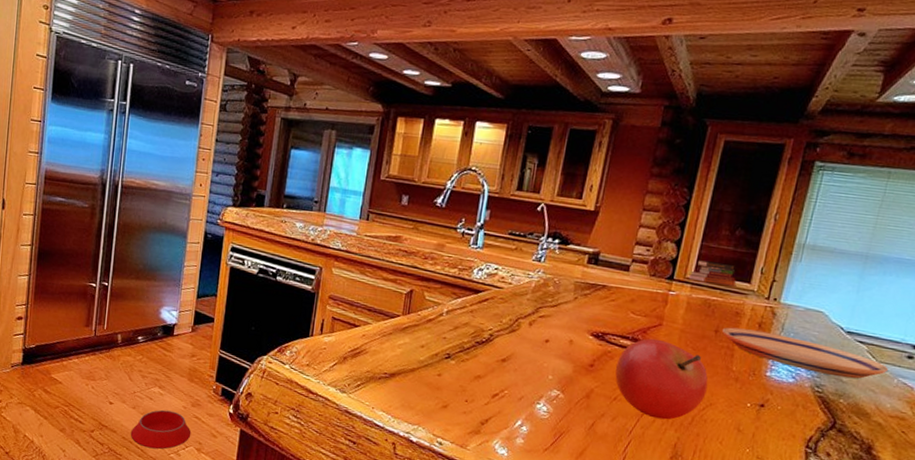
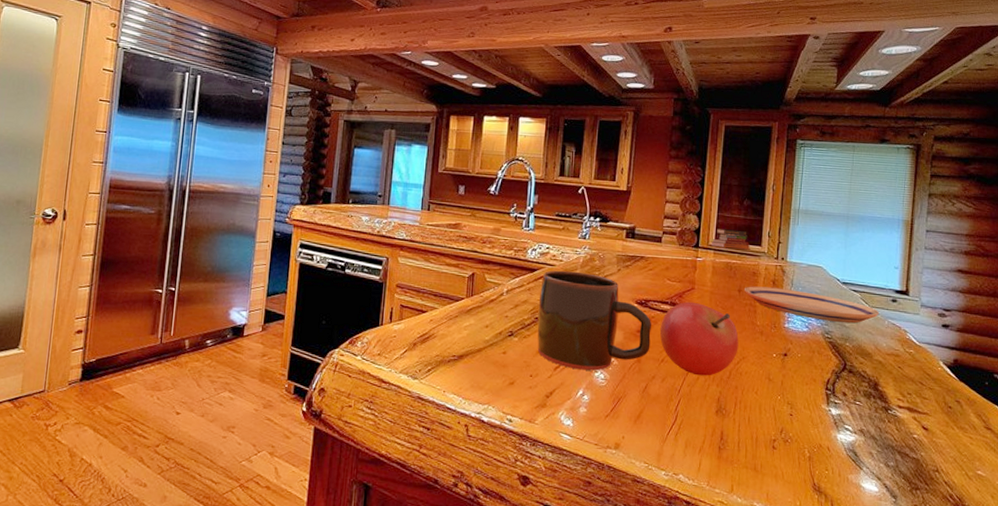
pet bowl: present [131,409,191,449] -> none [200,415,263,458]
mug: none [475,293,607,403] -> present [537,270,651,371]

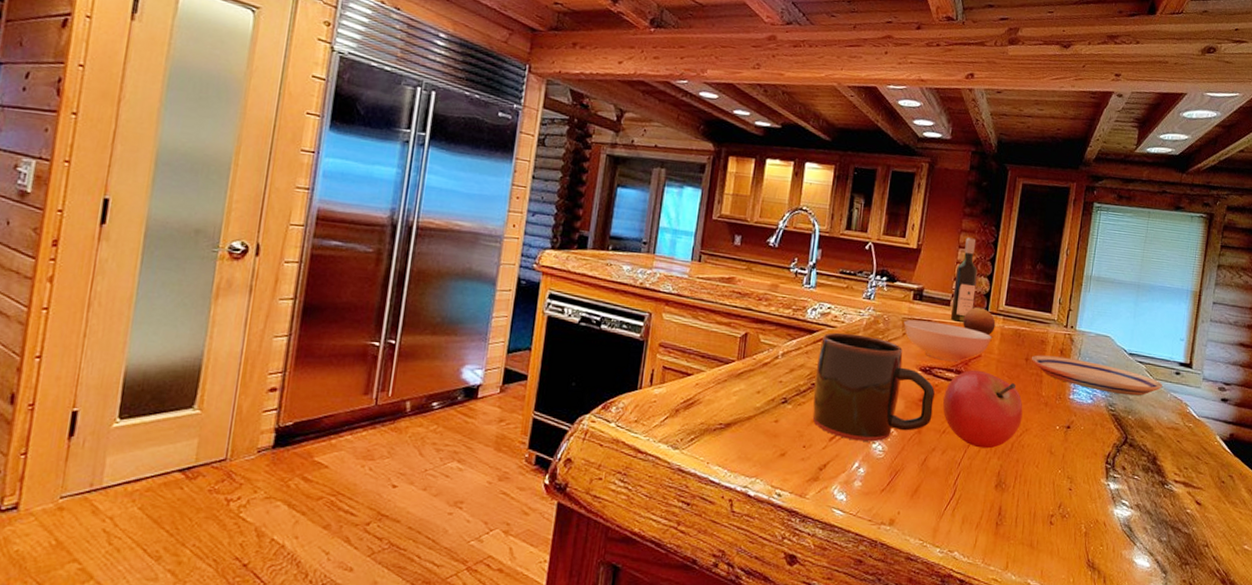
bowl: none [618,256,704,294] -> present [903,319,992,362]
bottle: none [662,178,686,258] -> present [950,238,978,323]
fruit: none [675,242,707,270] -> present [963,307,996,336]
books: present [711,229,749,250] -> none [1000,293,1040,317]

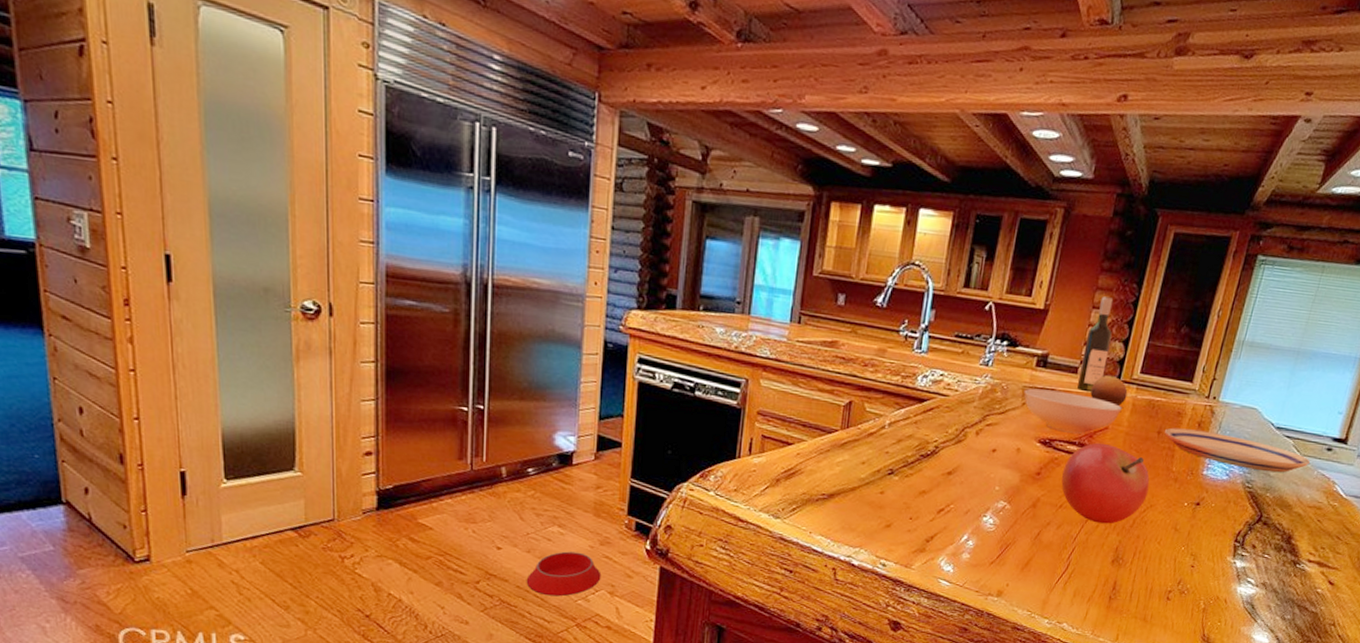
pet bowl: none [420,488,496,537] -> present [527,551,600,596]
mug: present [812,332,935,442] -> none [920,401,1054,515]

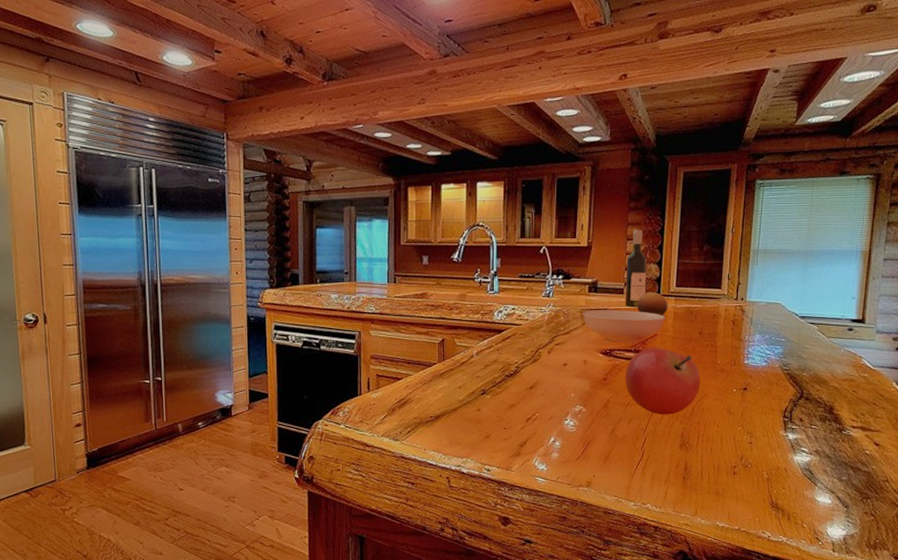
pet bowl: present [527,551,600,596] -> none [205,486,261,525]
plate: present [1164,427,1310,473] -> none [704,327,835,355]

